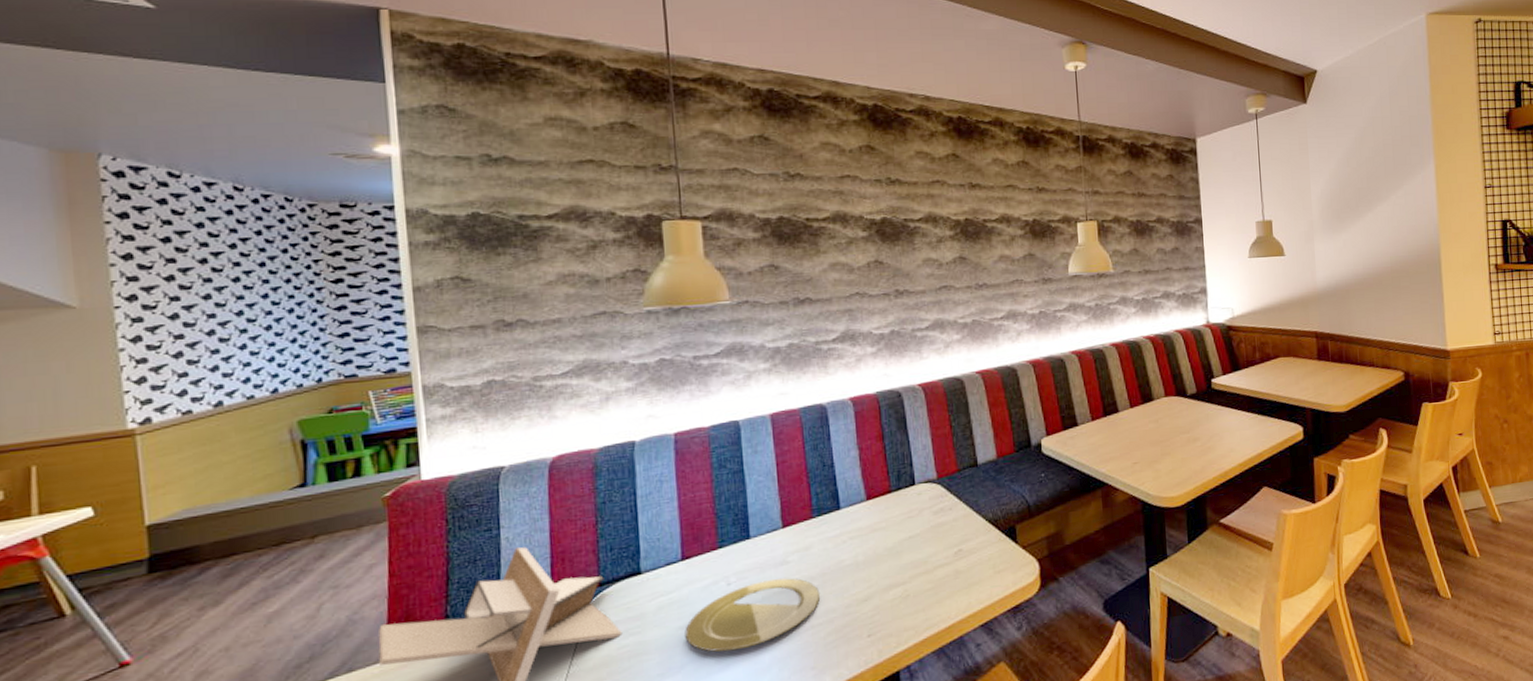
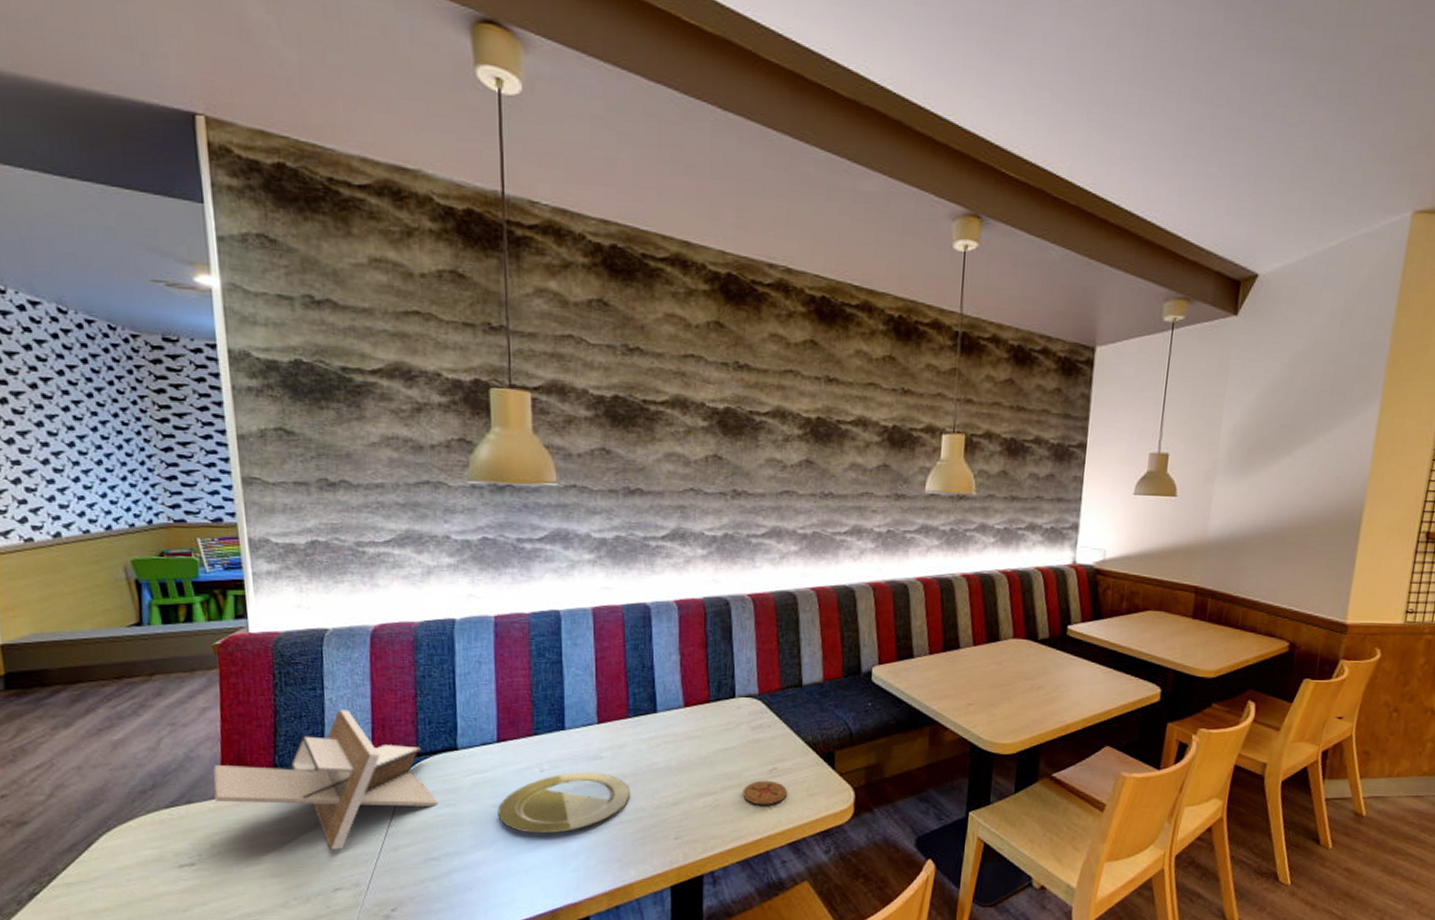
coaster: none [931,563,974,590] -> present [743,780,787,806]

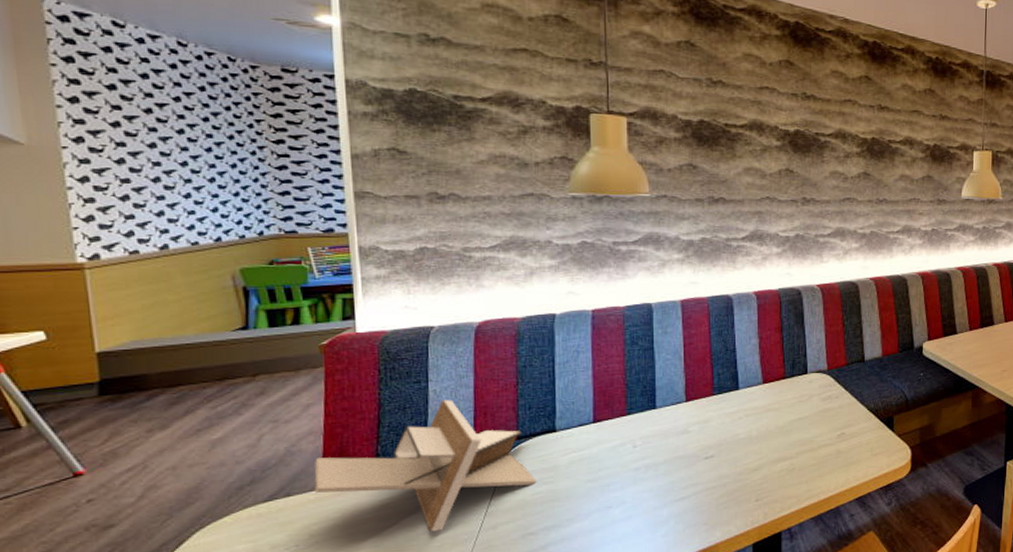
plate: present [498,772,630,834] -> none [593,446,715,504]
coaster: present [743,780,787,806] -> none [815,444,853,467]

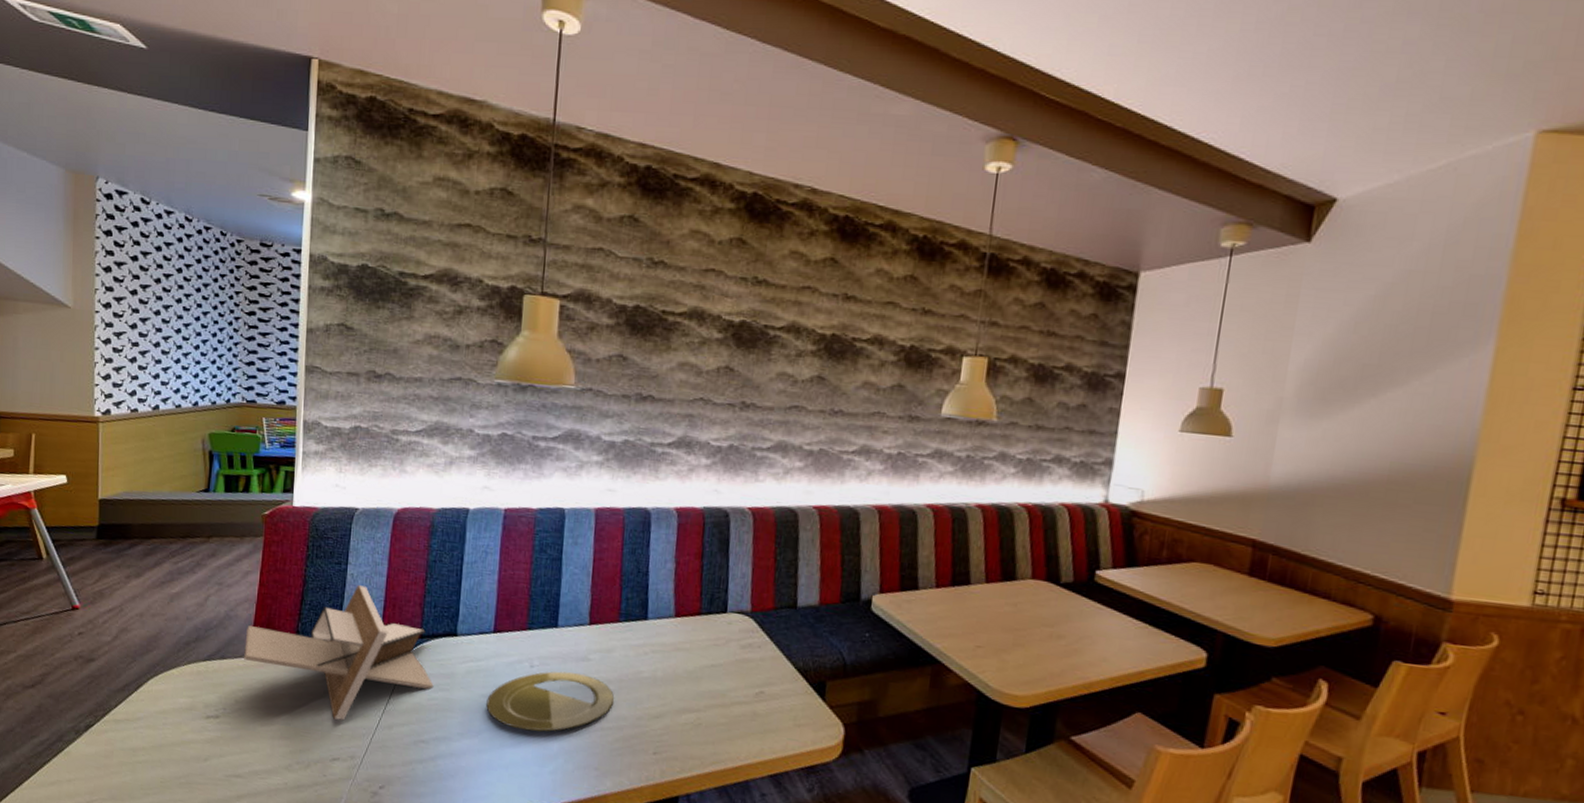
plate: none [593,446,715,504] -> present [486,671,614,732]

